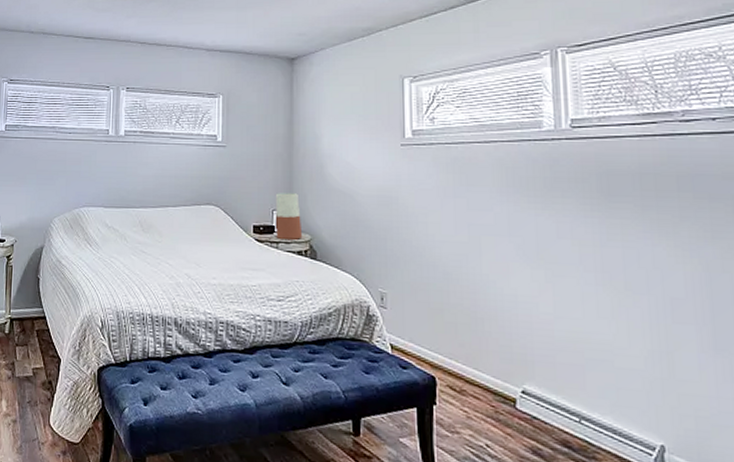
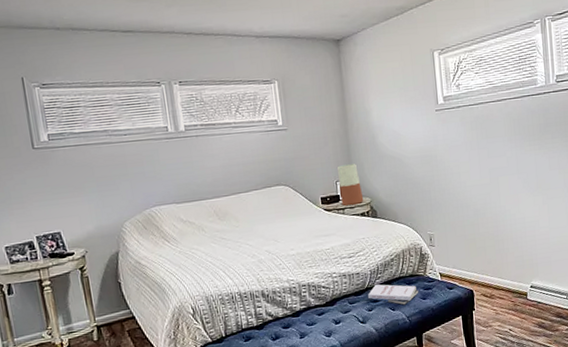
books: none [296,340,361,375] -> present [368,284,419,305]

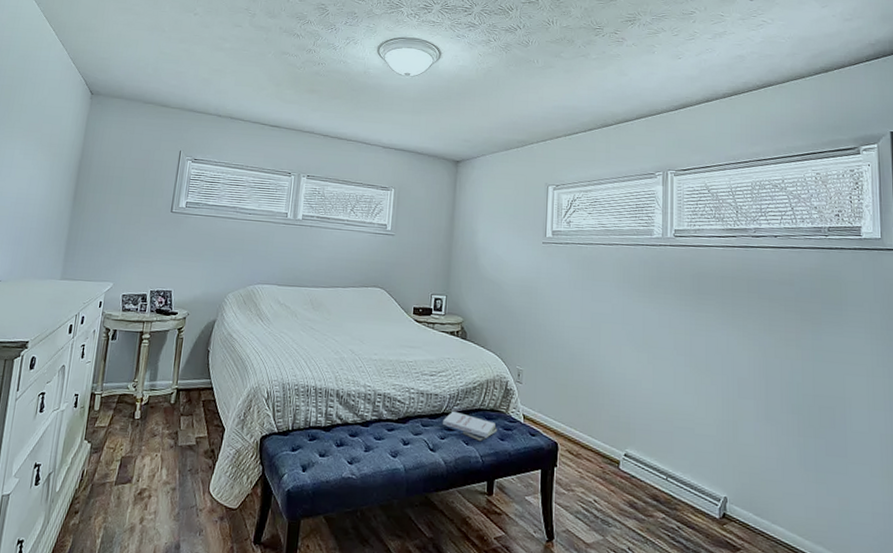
vase: present [336,164,364,206] -> none [433,279,456,322]

